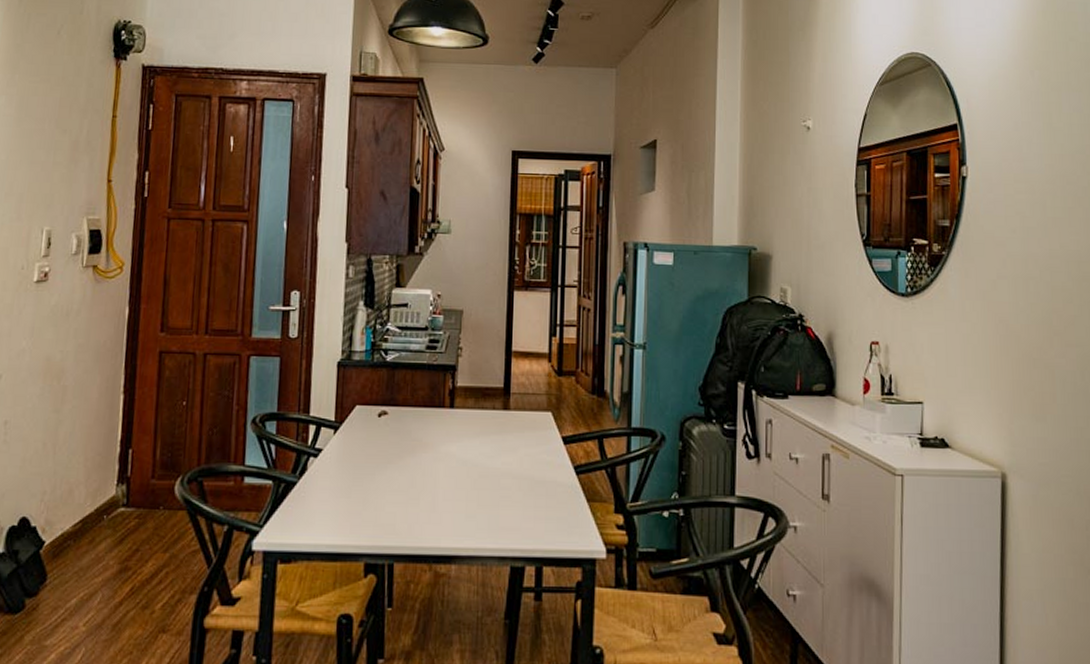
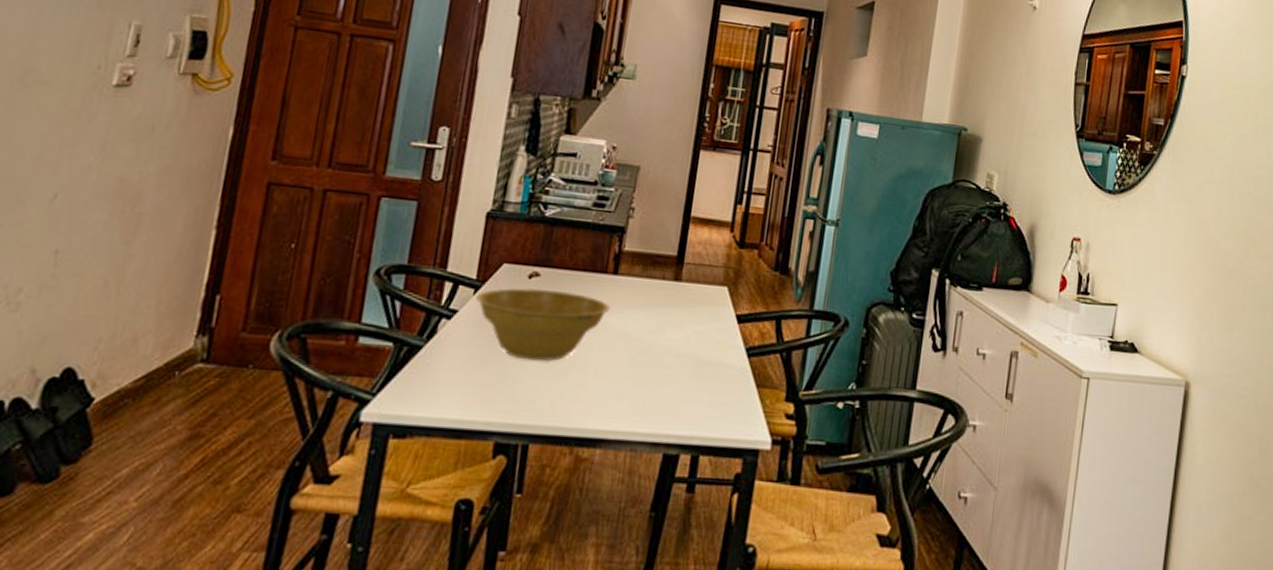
planter bowl: none [336,426,451,490] -> present [476,288,611,362]

